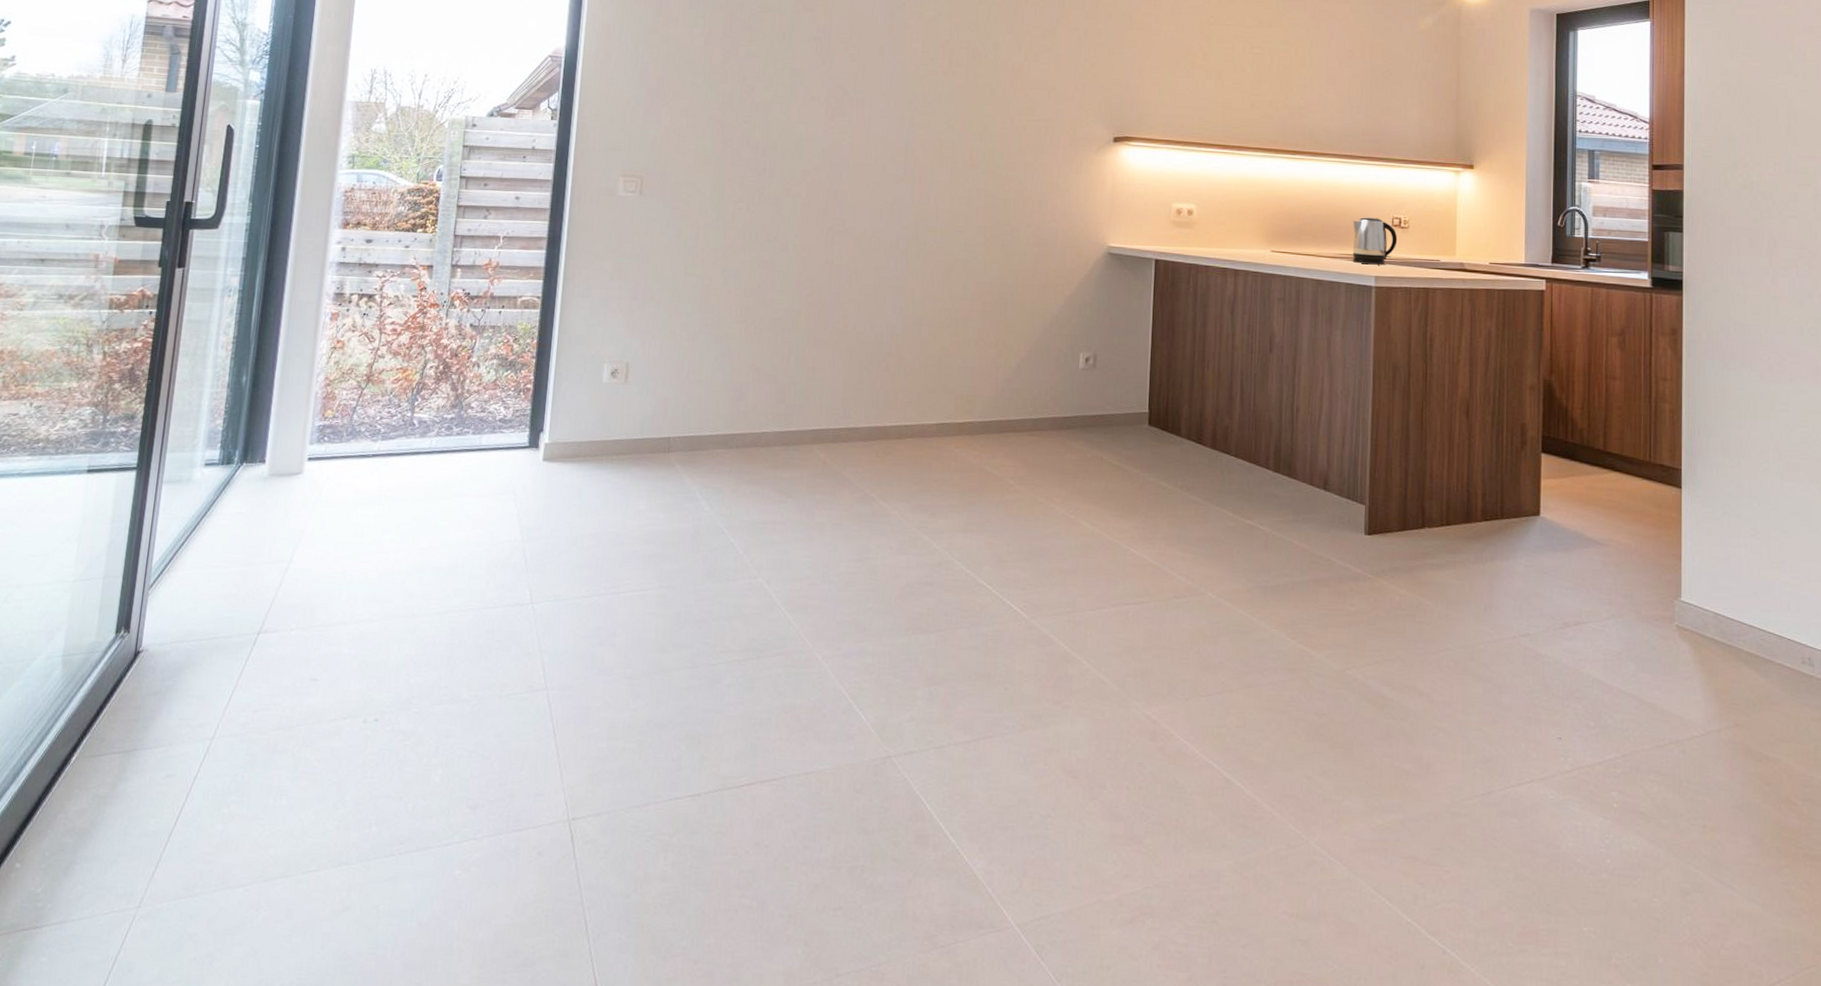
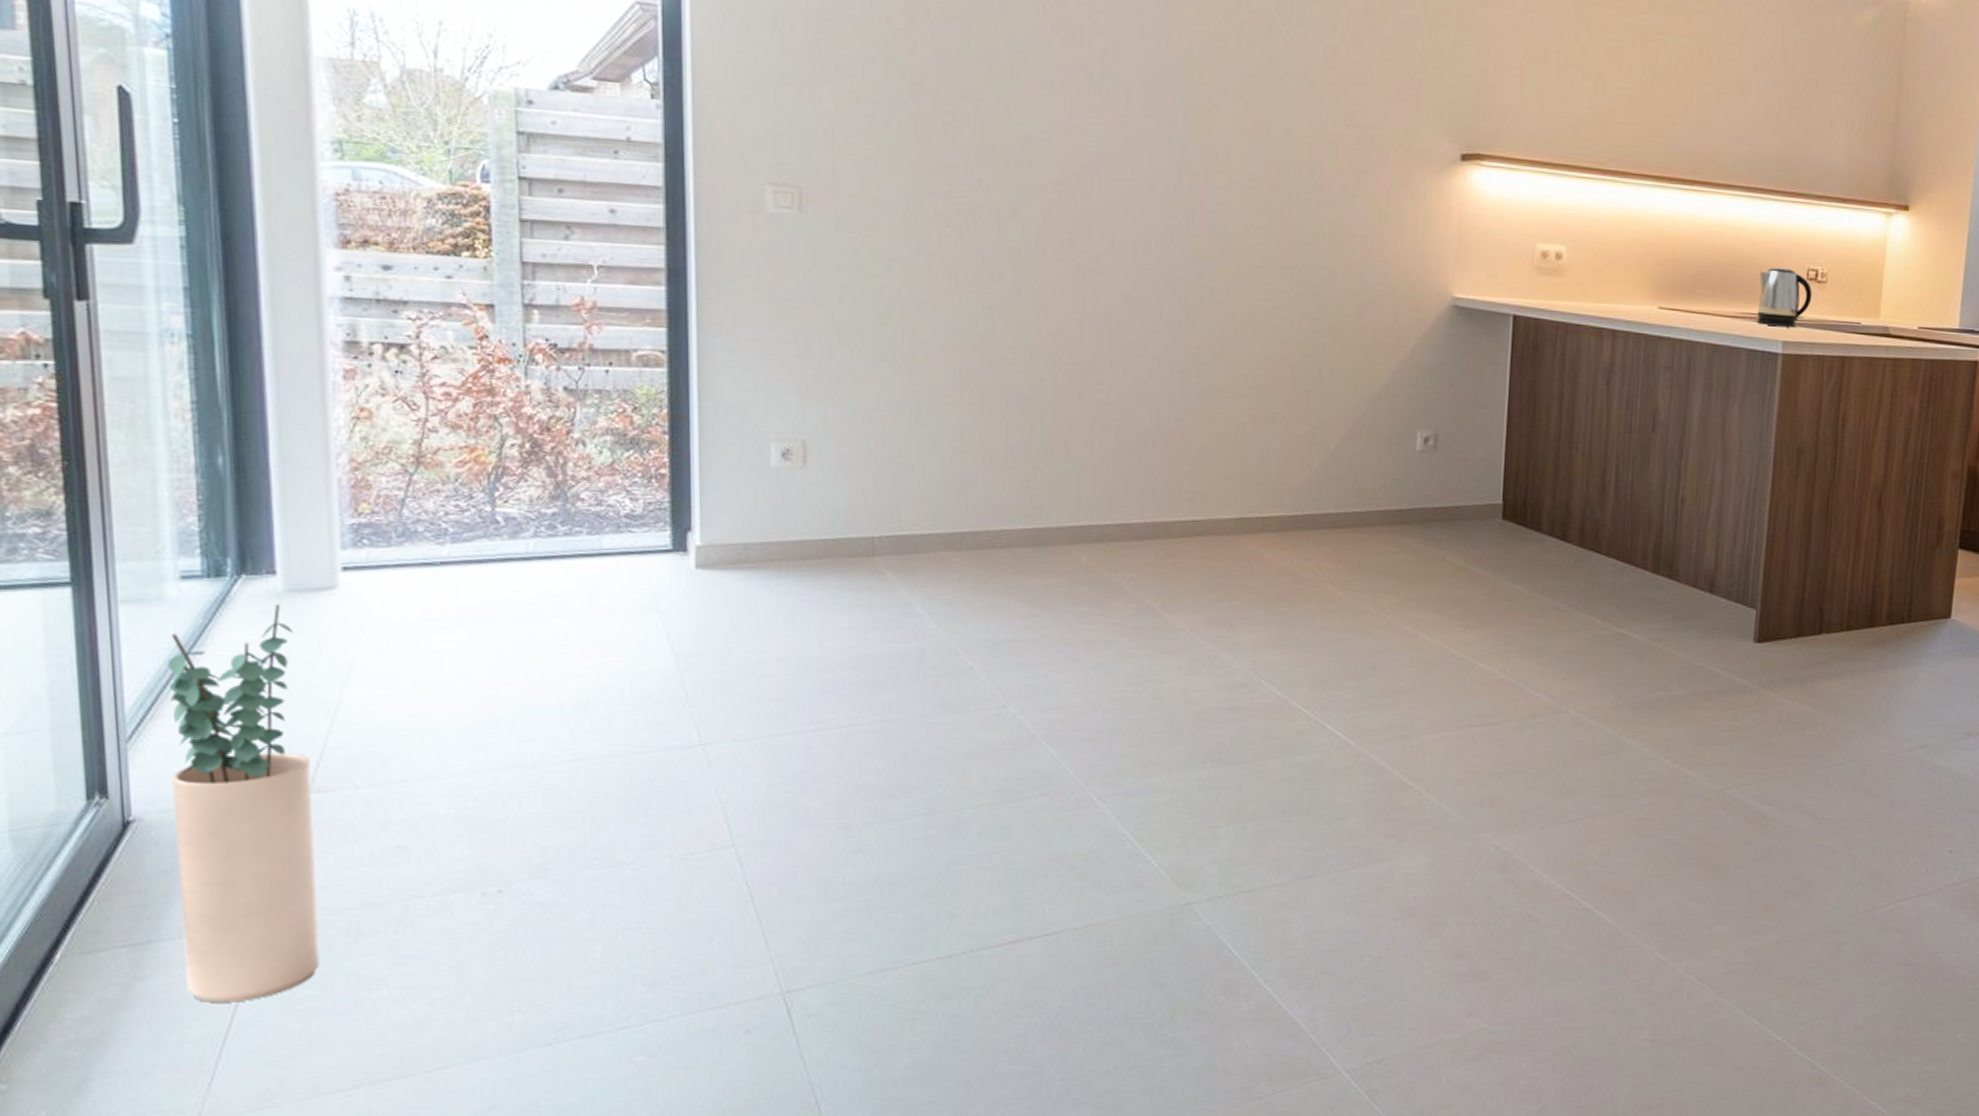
vase: none [153,485,270,804] -> present [167,603,320,1003]

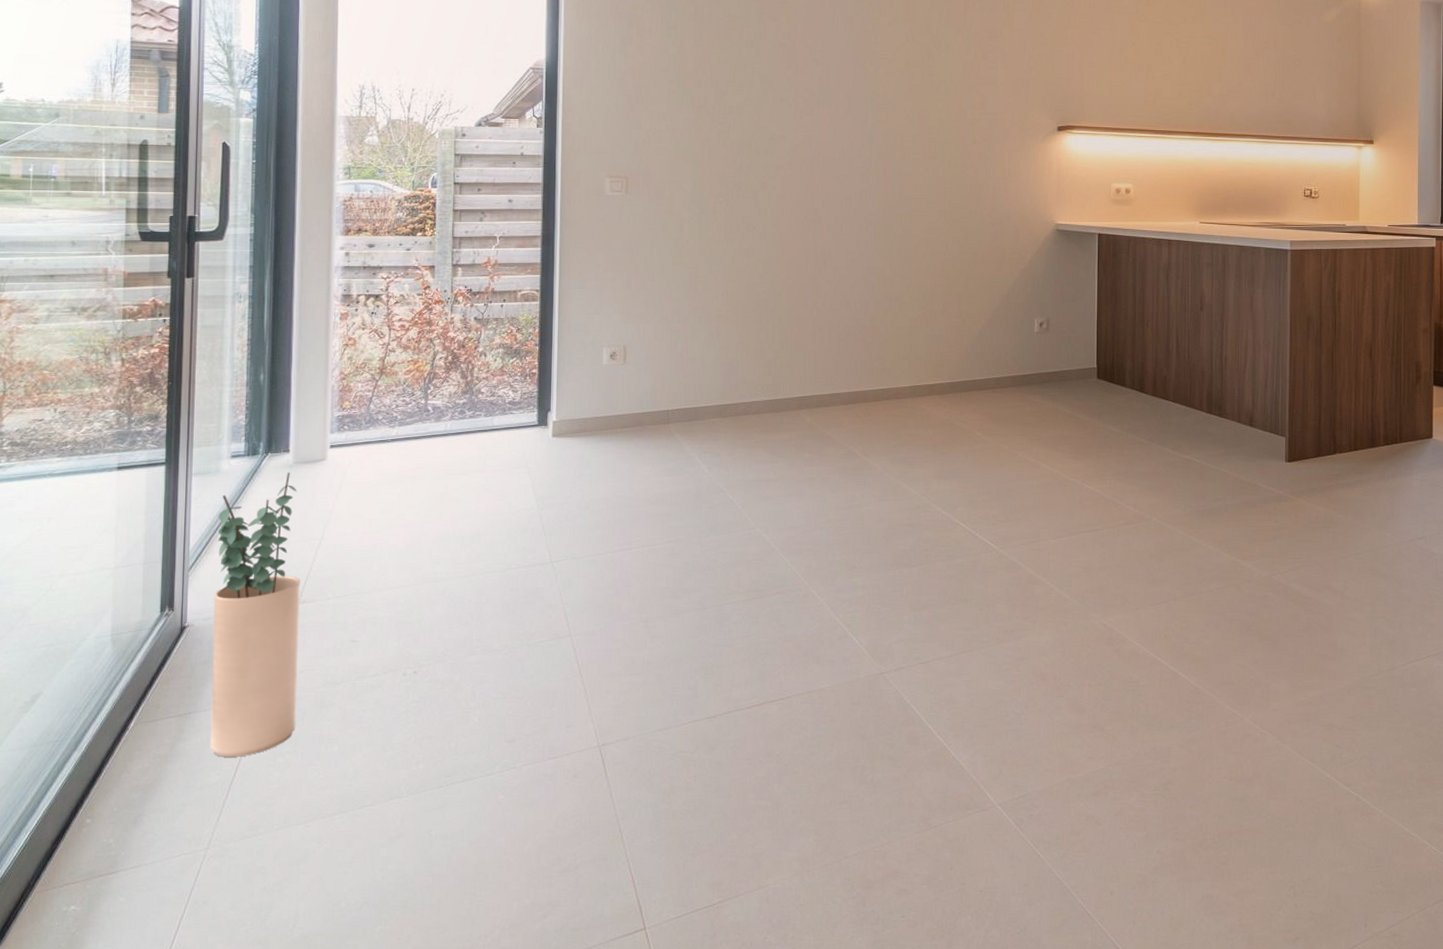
kettle: present [1756,267,1813,328] -> none [1270,189,1309,231]

